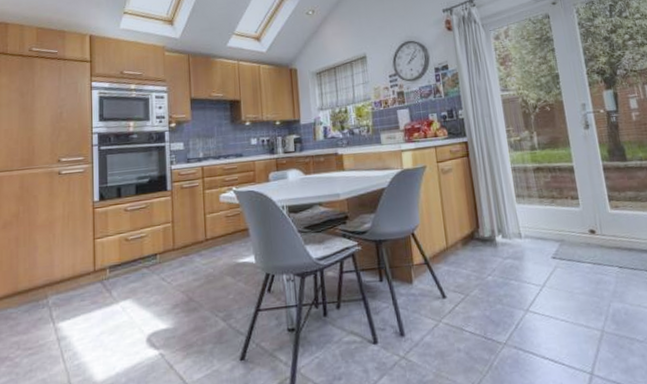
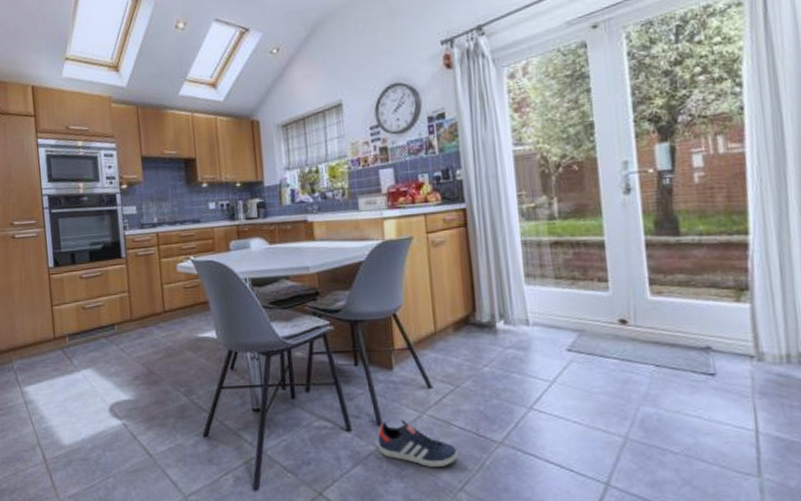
sneaker: none [401,329,471,372] -> present [377,420,458,467]

